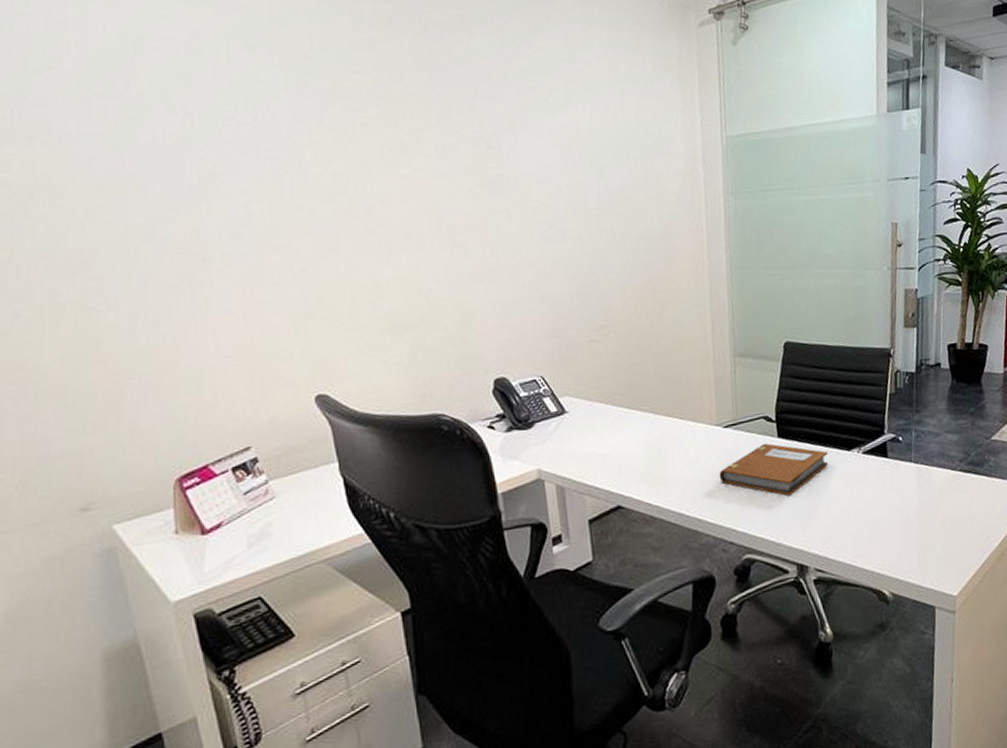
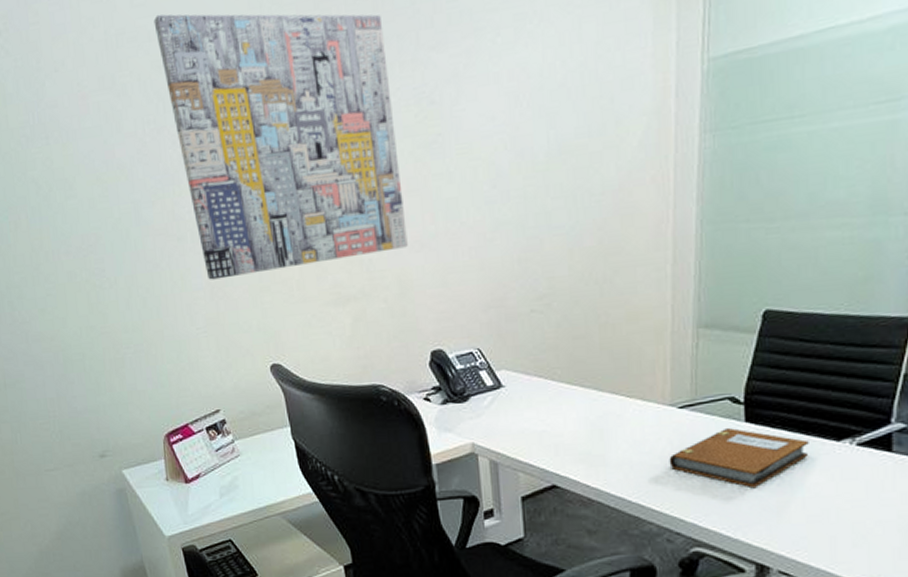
wall art: none [183,28,469,305] -> present [153,14,408,280]

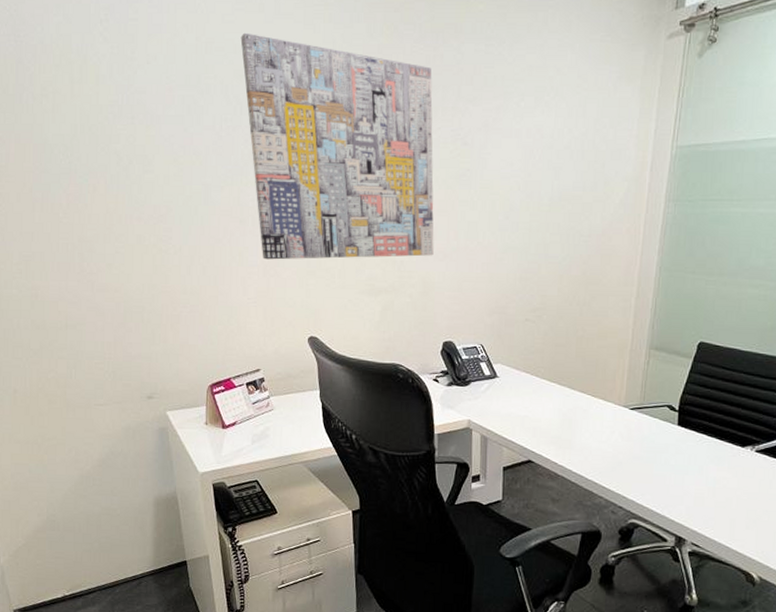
notebook: present [669,428,809,489] -> none [619,429,722,477]

